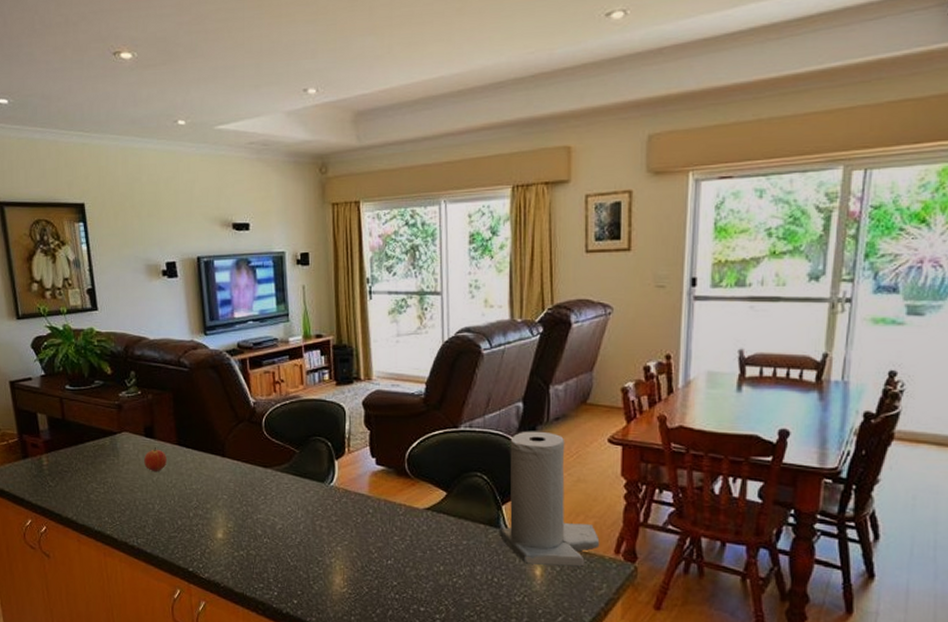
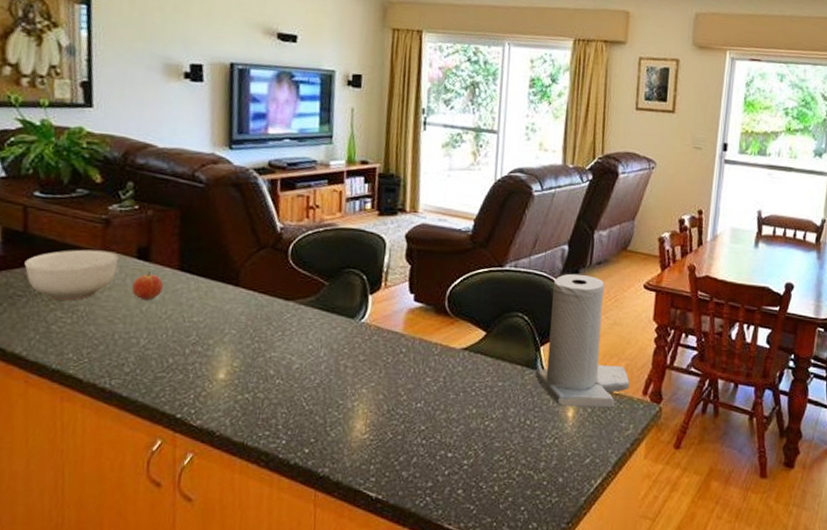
bowl: none [66,431,132,474] -> present [24,249,119,301]

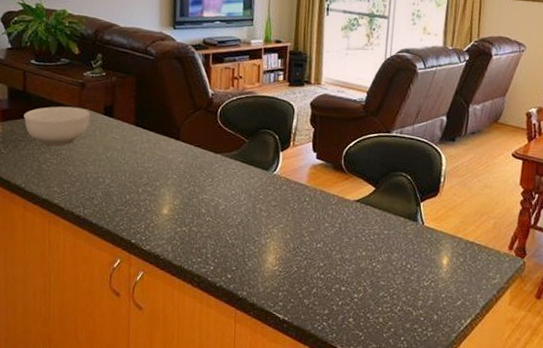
fruit: present [132,272,164,301] -> none [100,126,124,149]
paper towel: present [535,273,630,408] -> none [415,141,498,259]

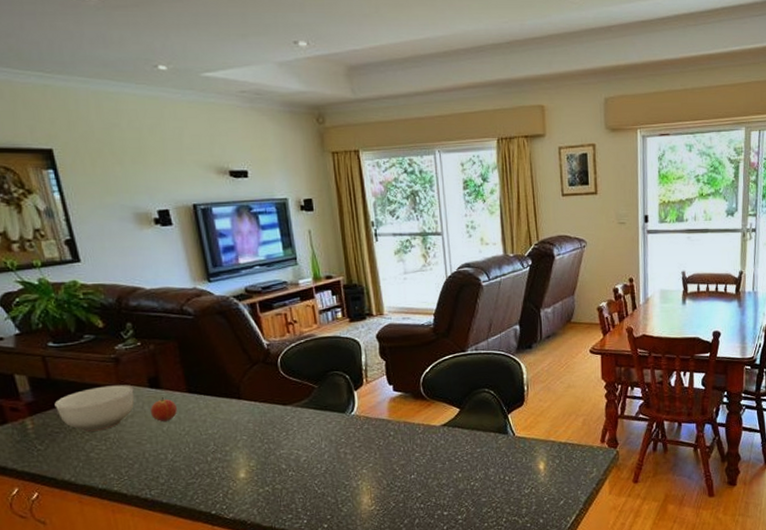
fruit: none [100,126,124,149] -> present [151,397,178,423]

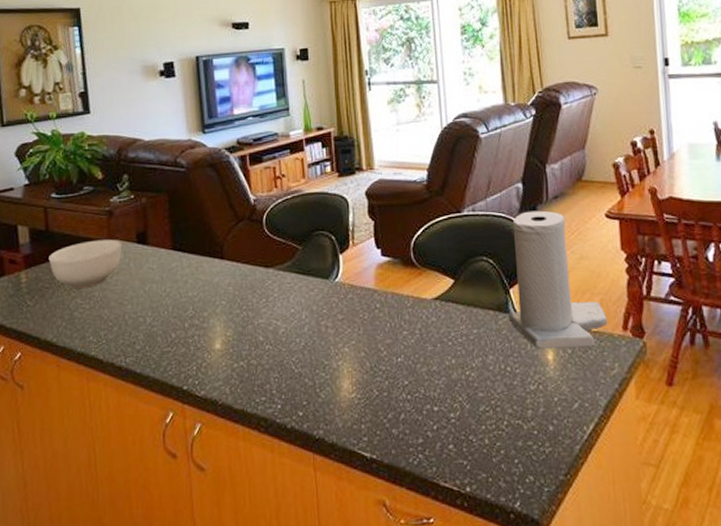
fruit: present [151,397,178,423] -> none [136,254,162,282]
paper towel: none [507,348,589,461] -> present [508,210,608,349]

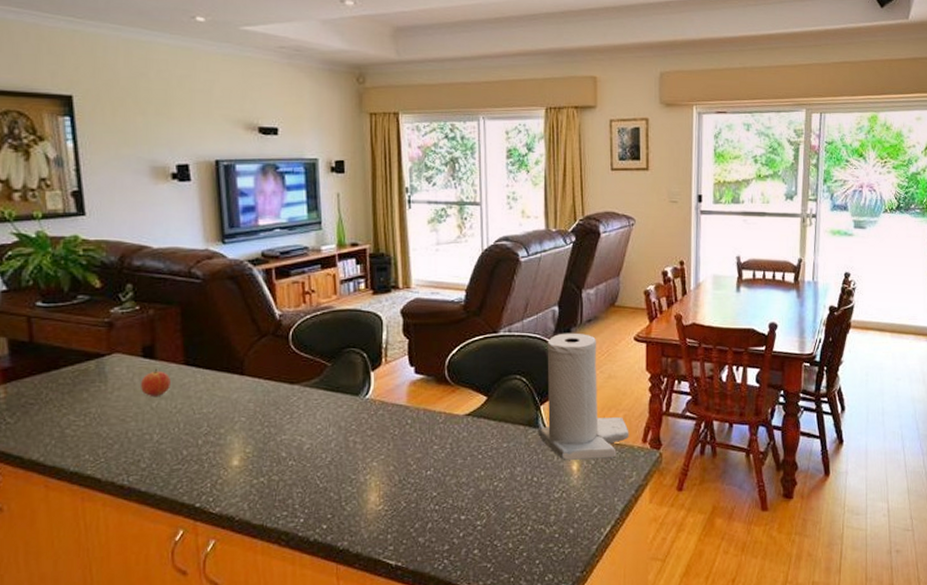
bowl: present [48,239,122,288] -> none [33,353,125,404]
fruit: none [136,254,162,282] -> present [141,369,172,398]

